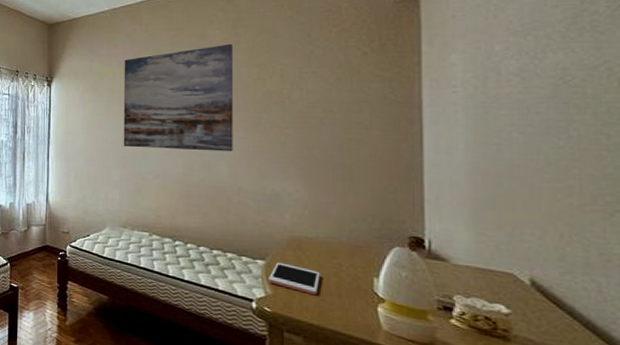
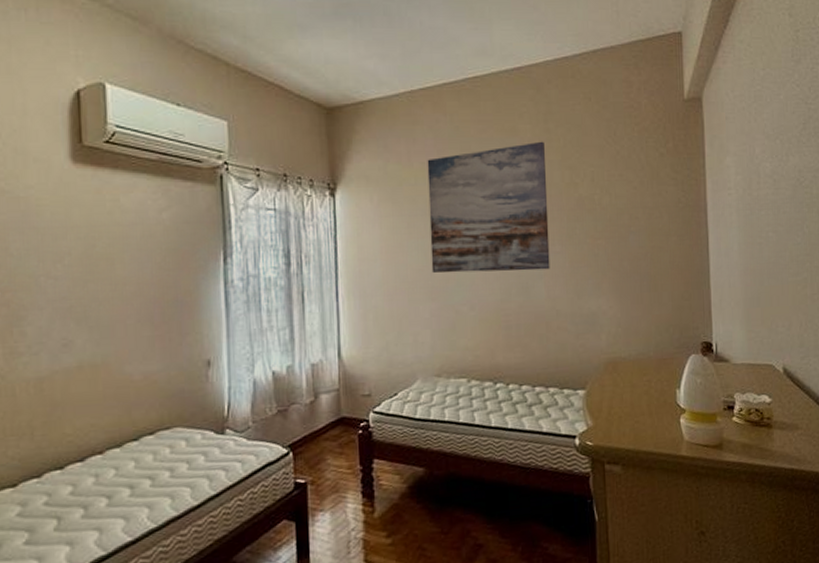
cell phone: present [269,262,320,296] -> none [589,389,634,419]

